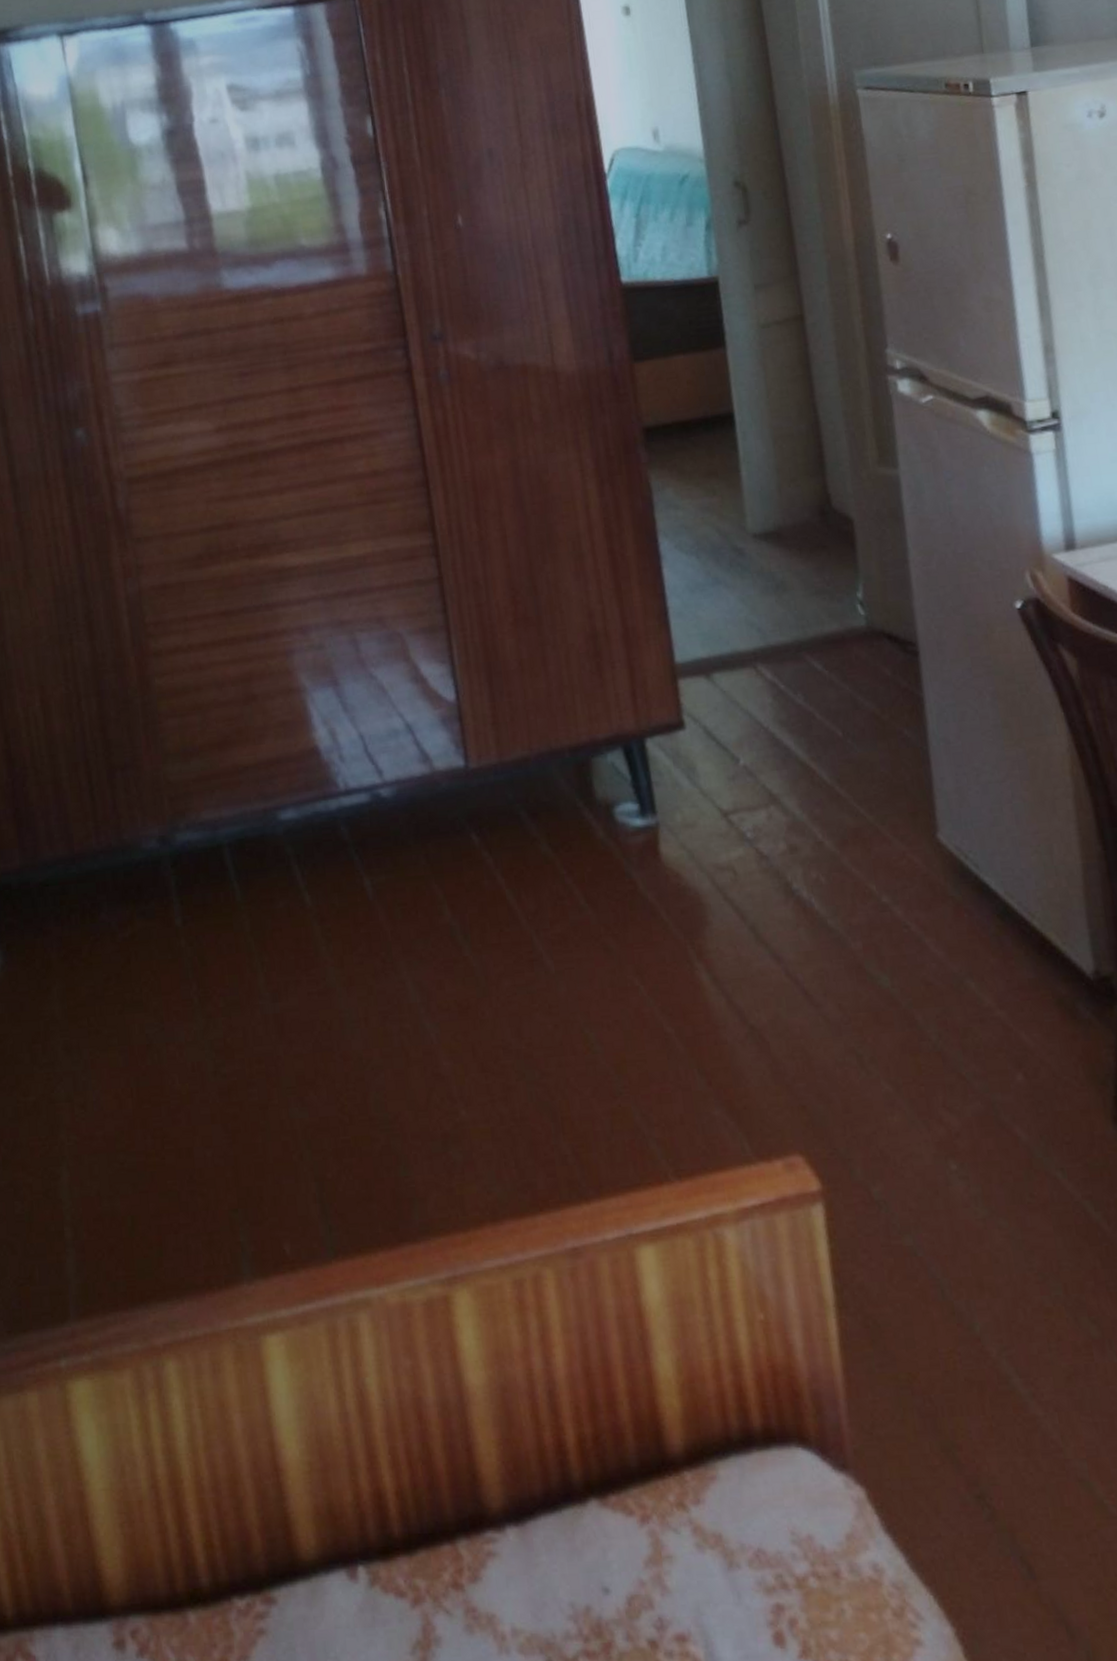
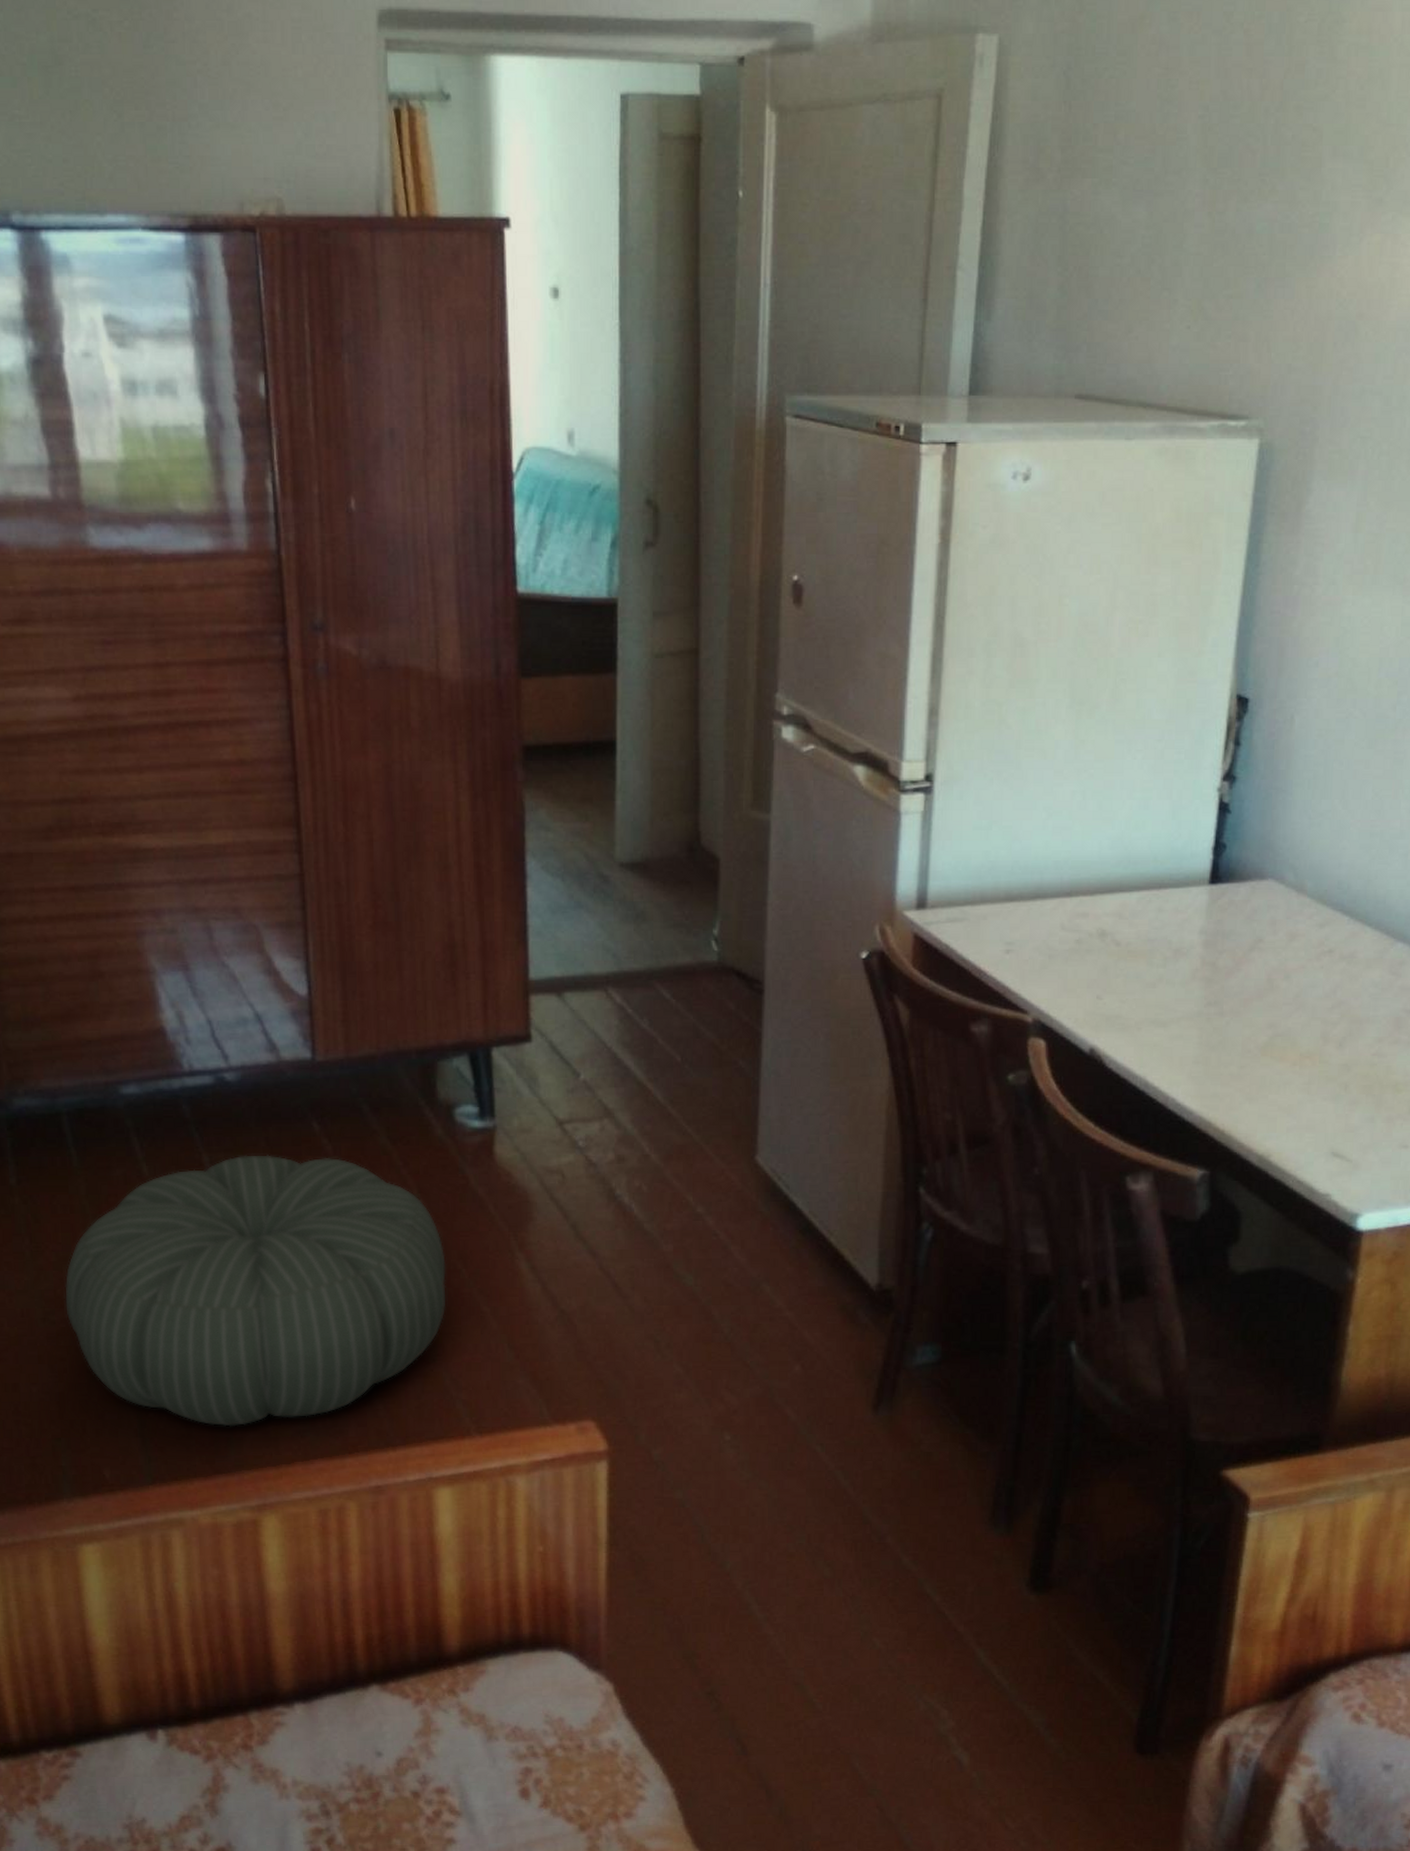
pouf: none [234,871,628,1186] -> present [65,1155,446,1427]

